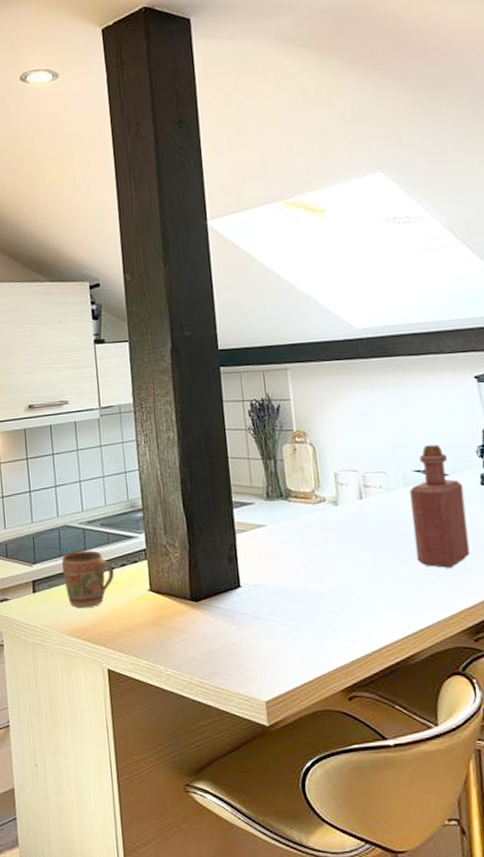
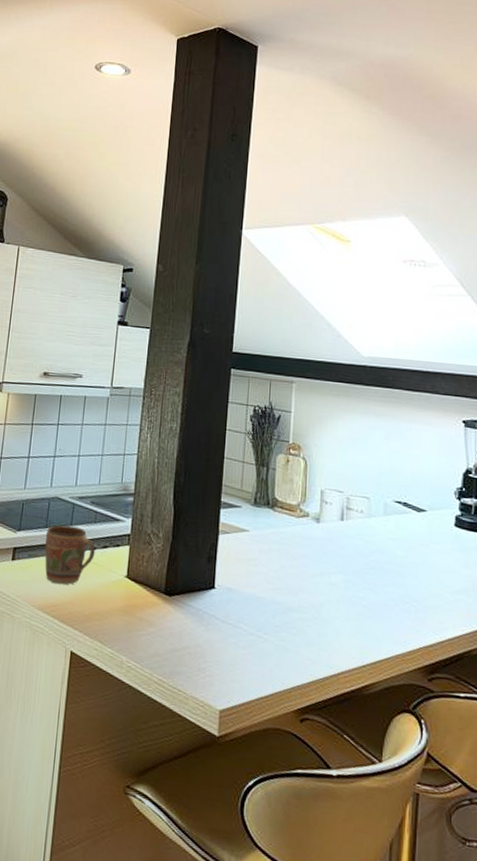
bottle: present [409,445,471,568] -> none [386,479,438,603]

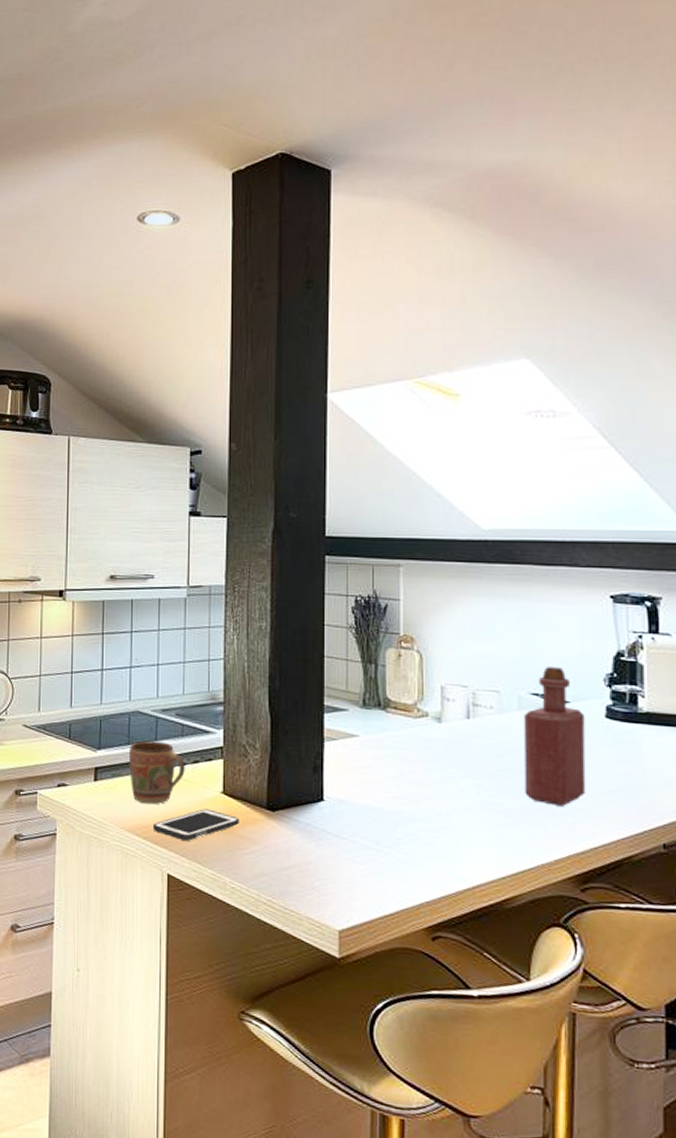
cell phone: none [61,591,139,621] -> present [152,809,239,841]
bottle: none [386,479,438,603] -> present [524,667,586,806]

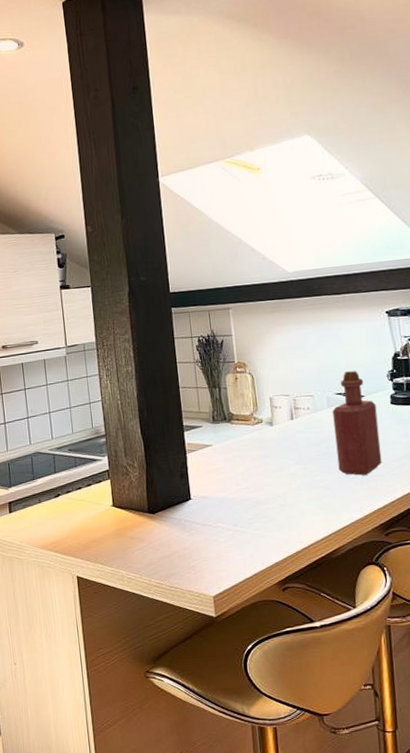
mug: present [128,740,185,805] -> none [34,473,81,525]
cell phone: present [152,809,239,841] -> none [60,520,128,548]

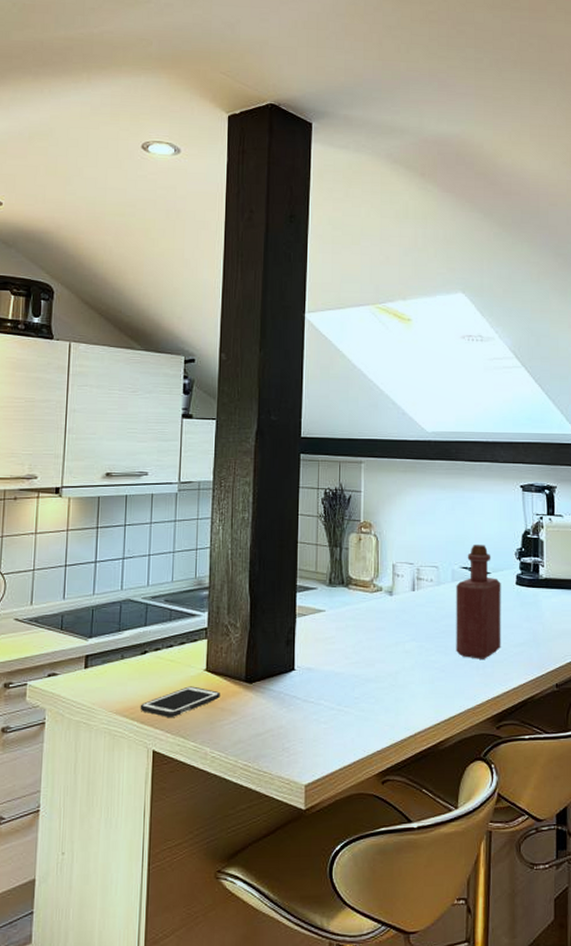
cell phone: none [60,520,128,548] -> present [140,686,220,717]

